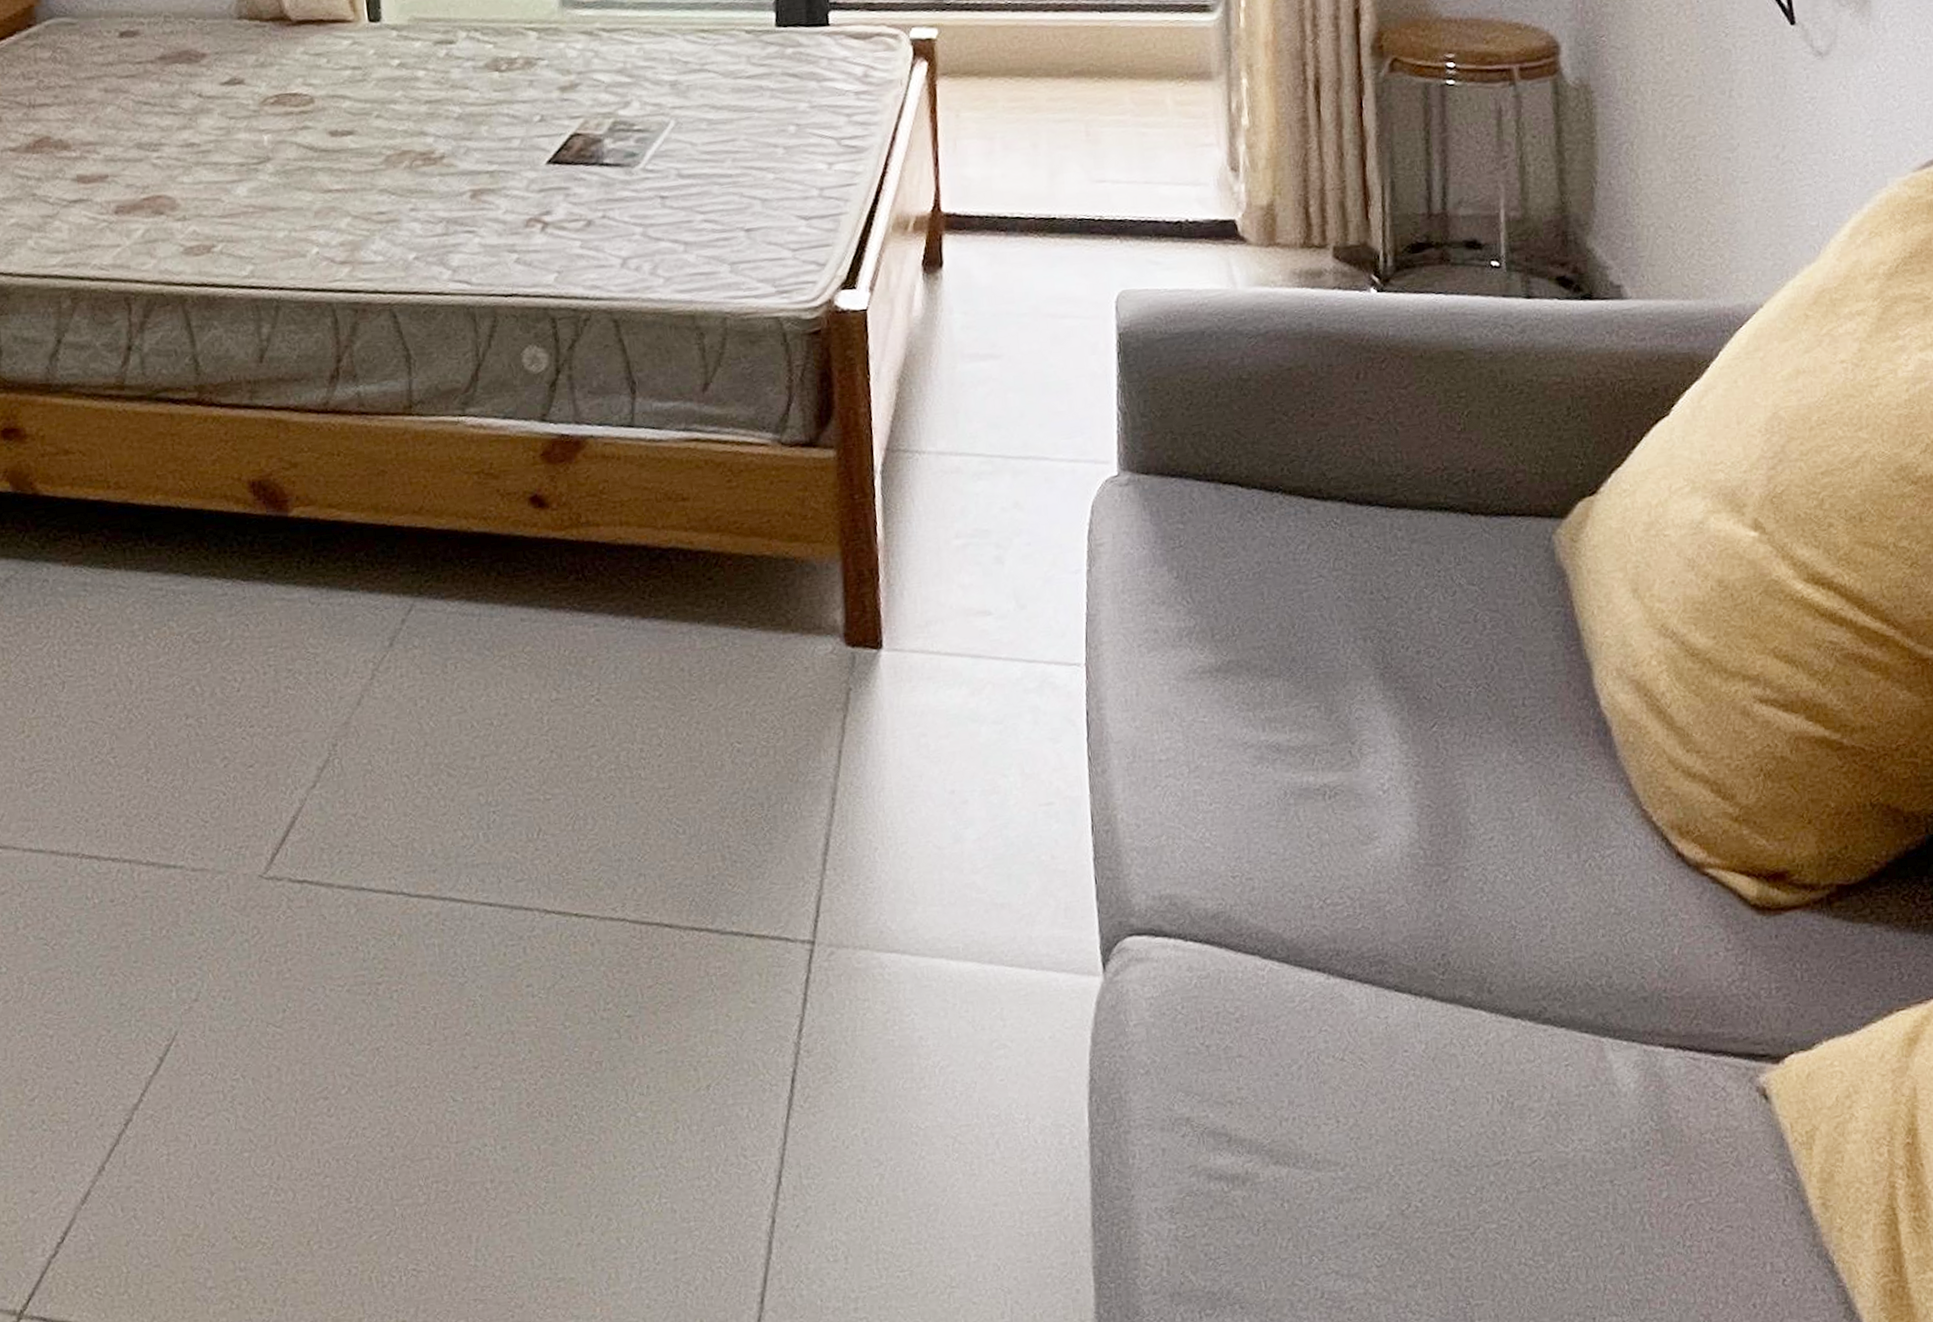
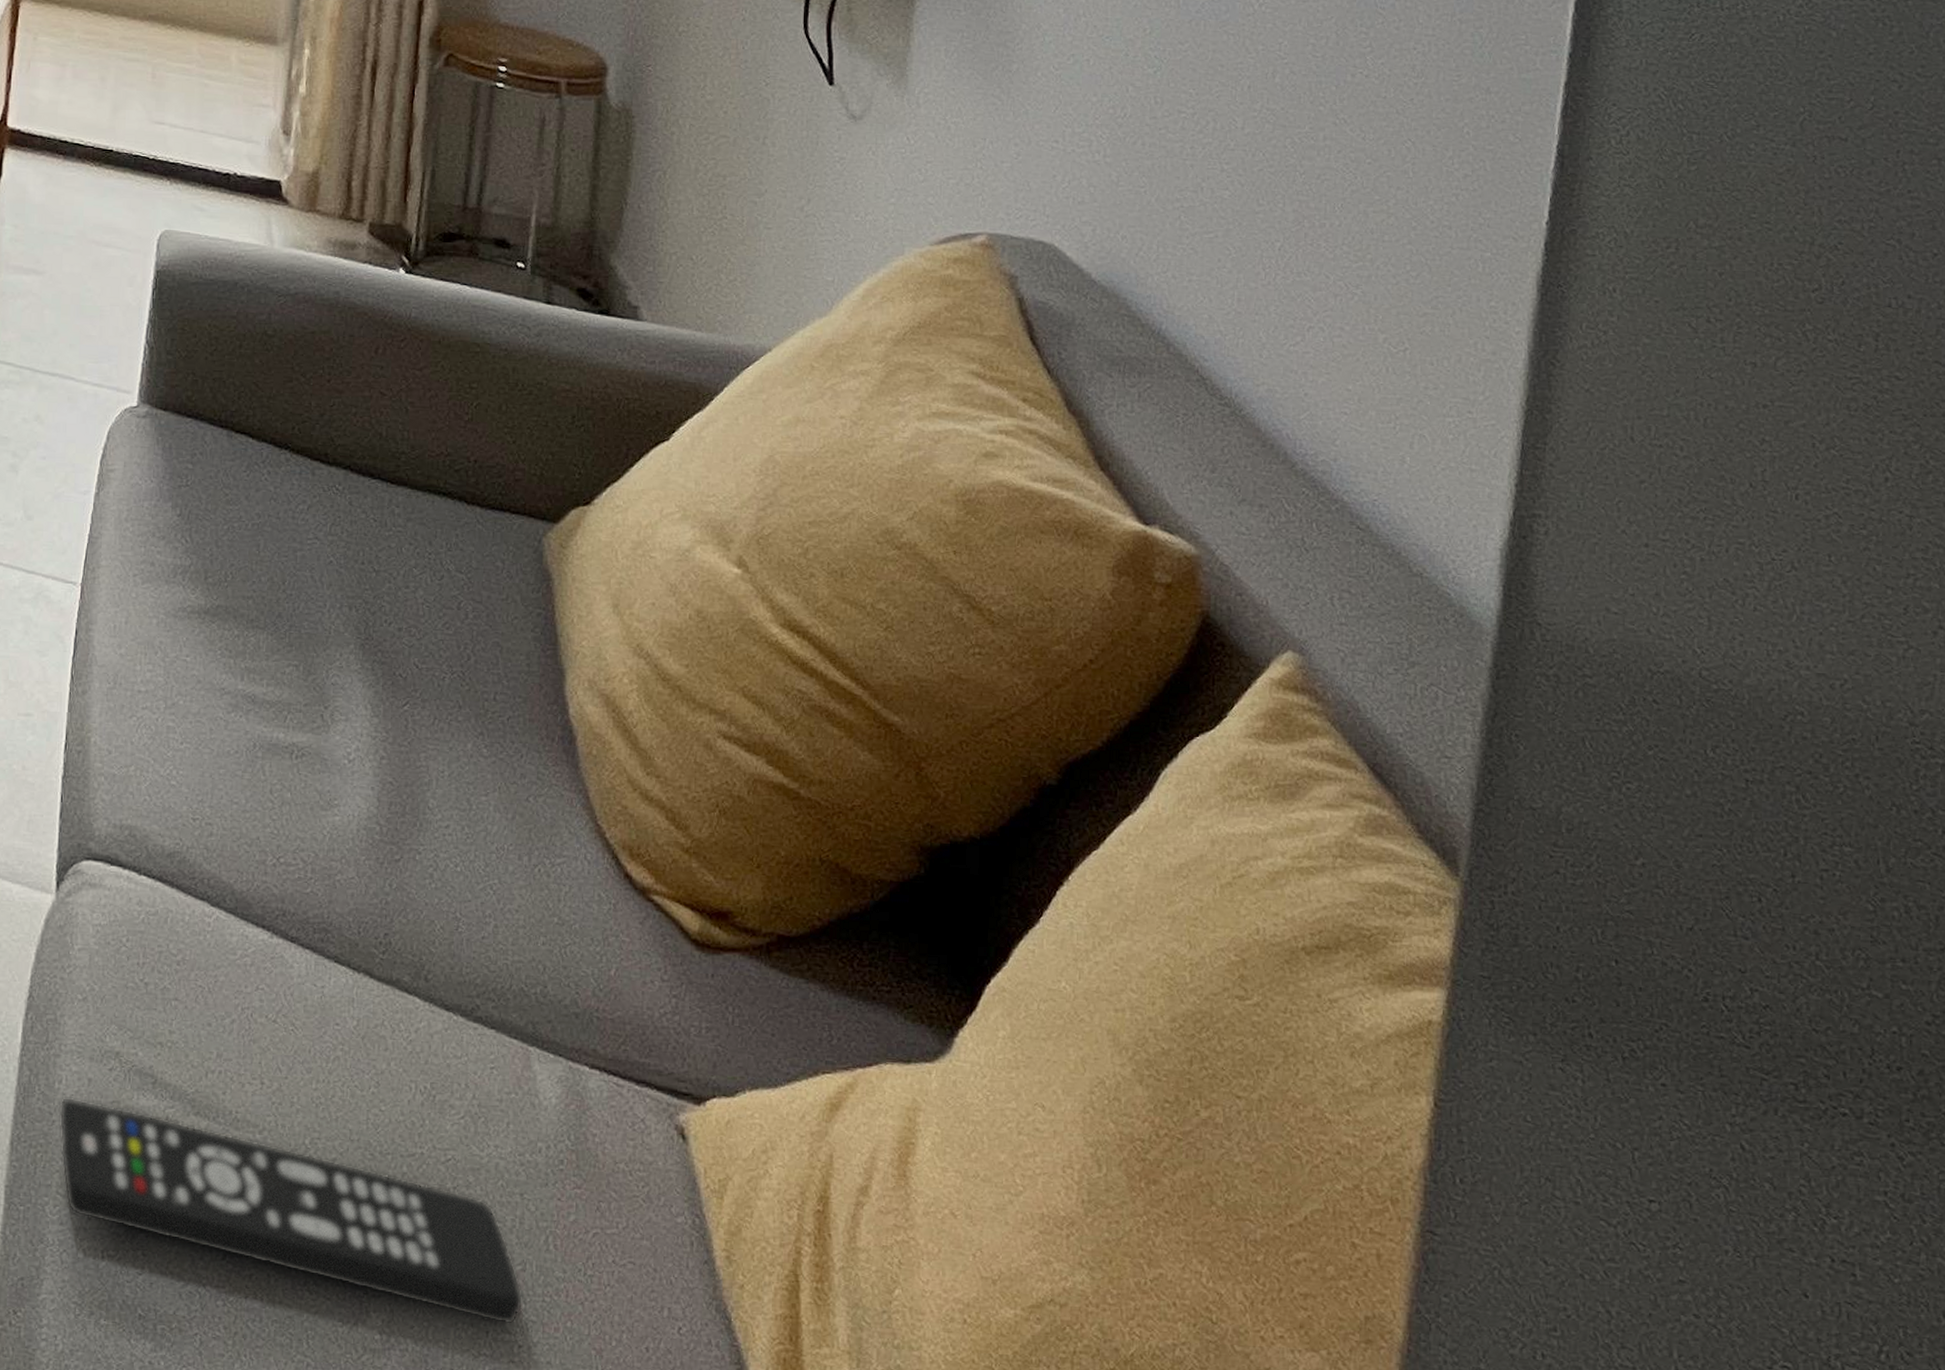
remote control: none [1136,1169,1627,1309] -> present [59,1097,523,1325]

